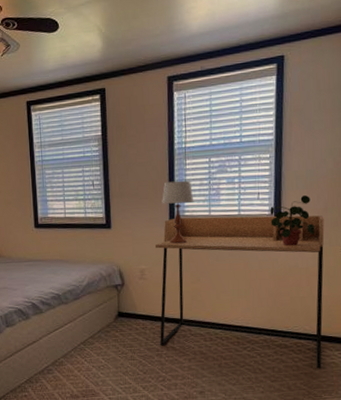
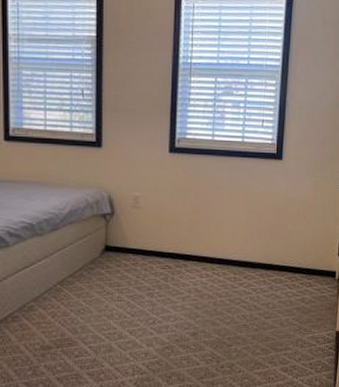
desk: present [154,215,325,369] -> none [151,140,322,303]
table lamp: present [162,180,194,245] -> none [162,99,197,170]
potted plant: present [270,195,314,246] -> none [273,127,313,178]

